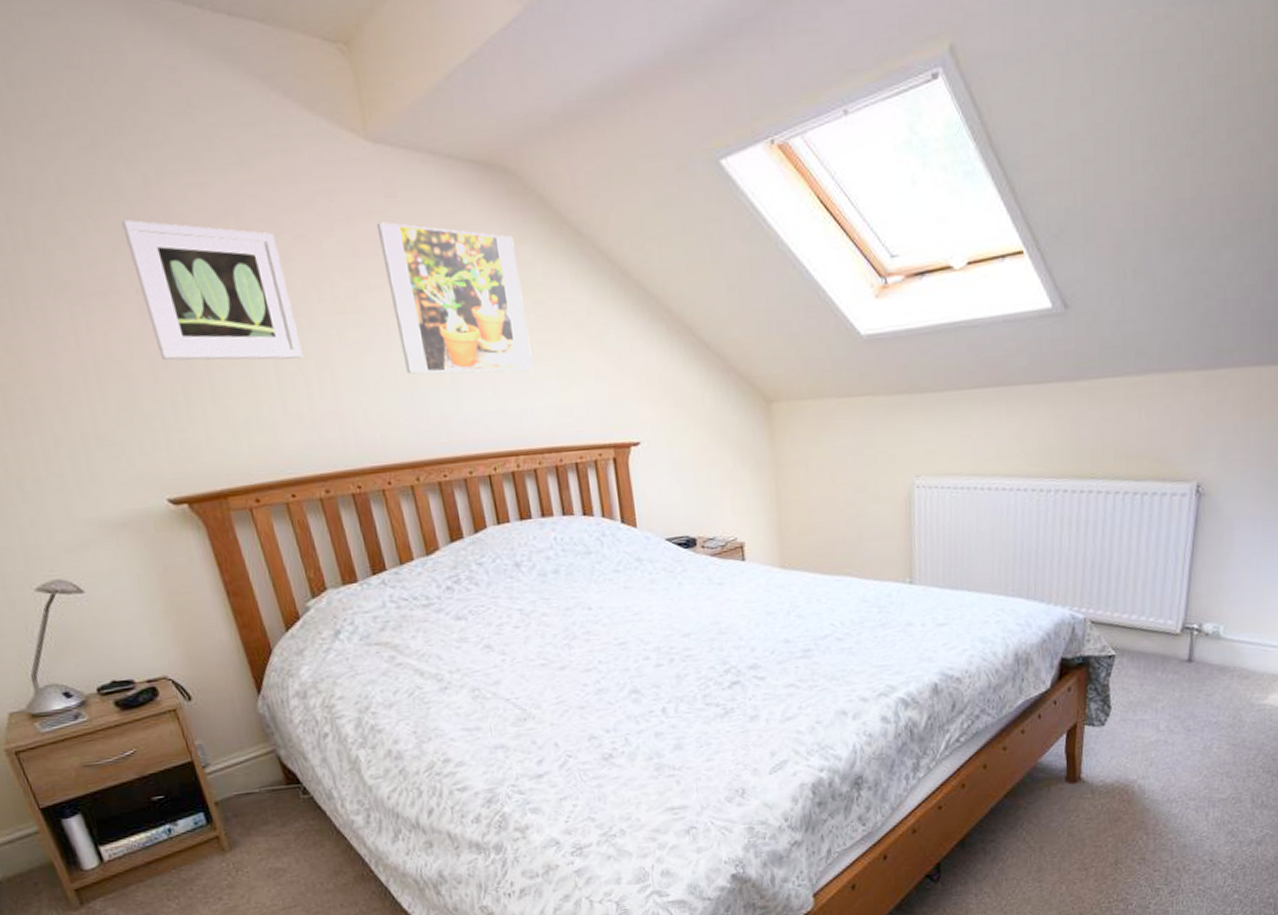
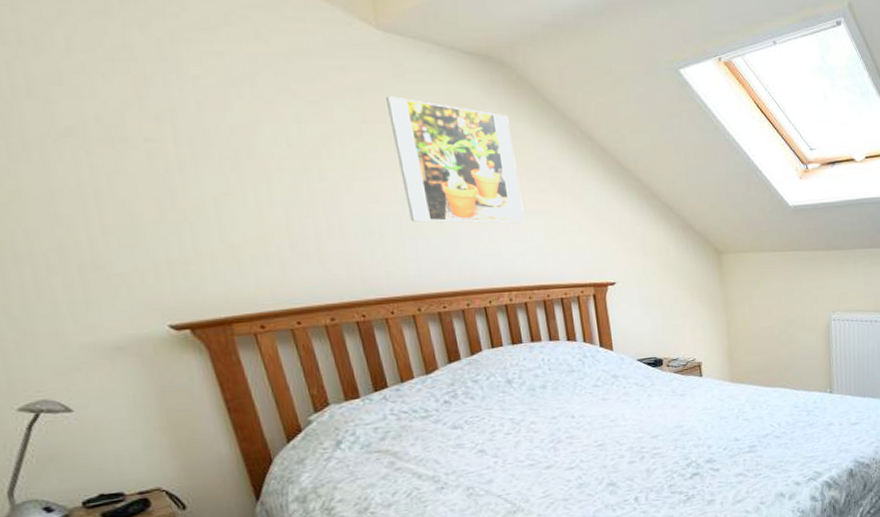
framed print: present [121,220,303,361] -> none [132,77,312,206]

